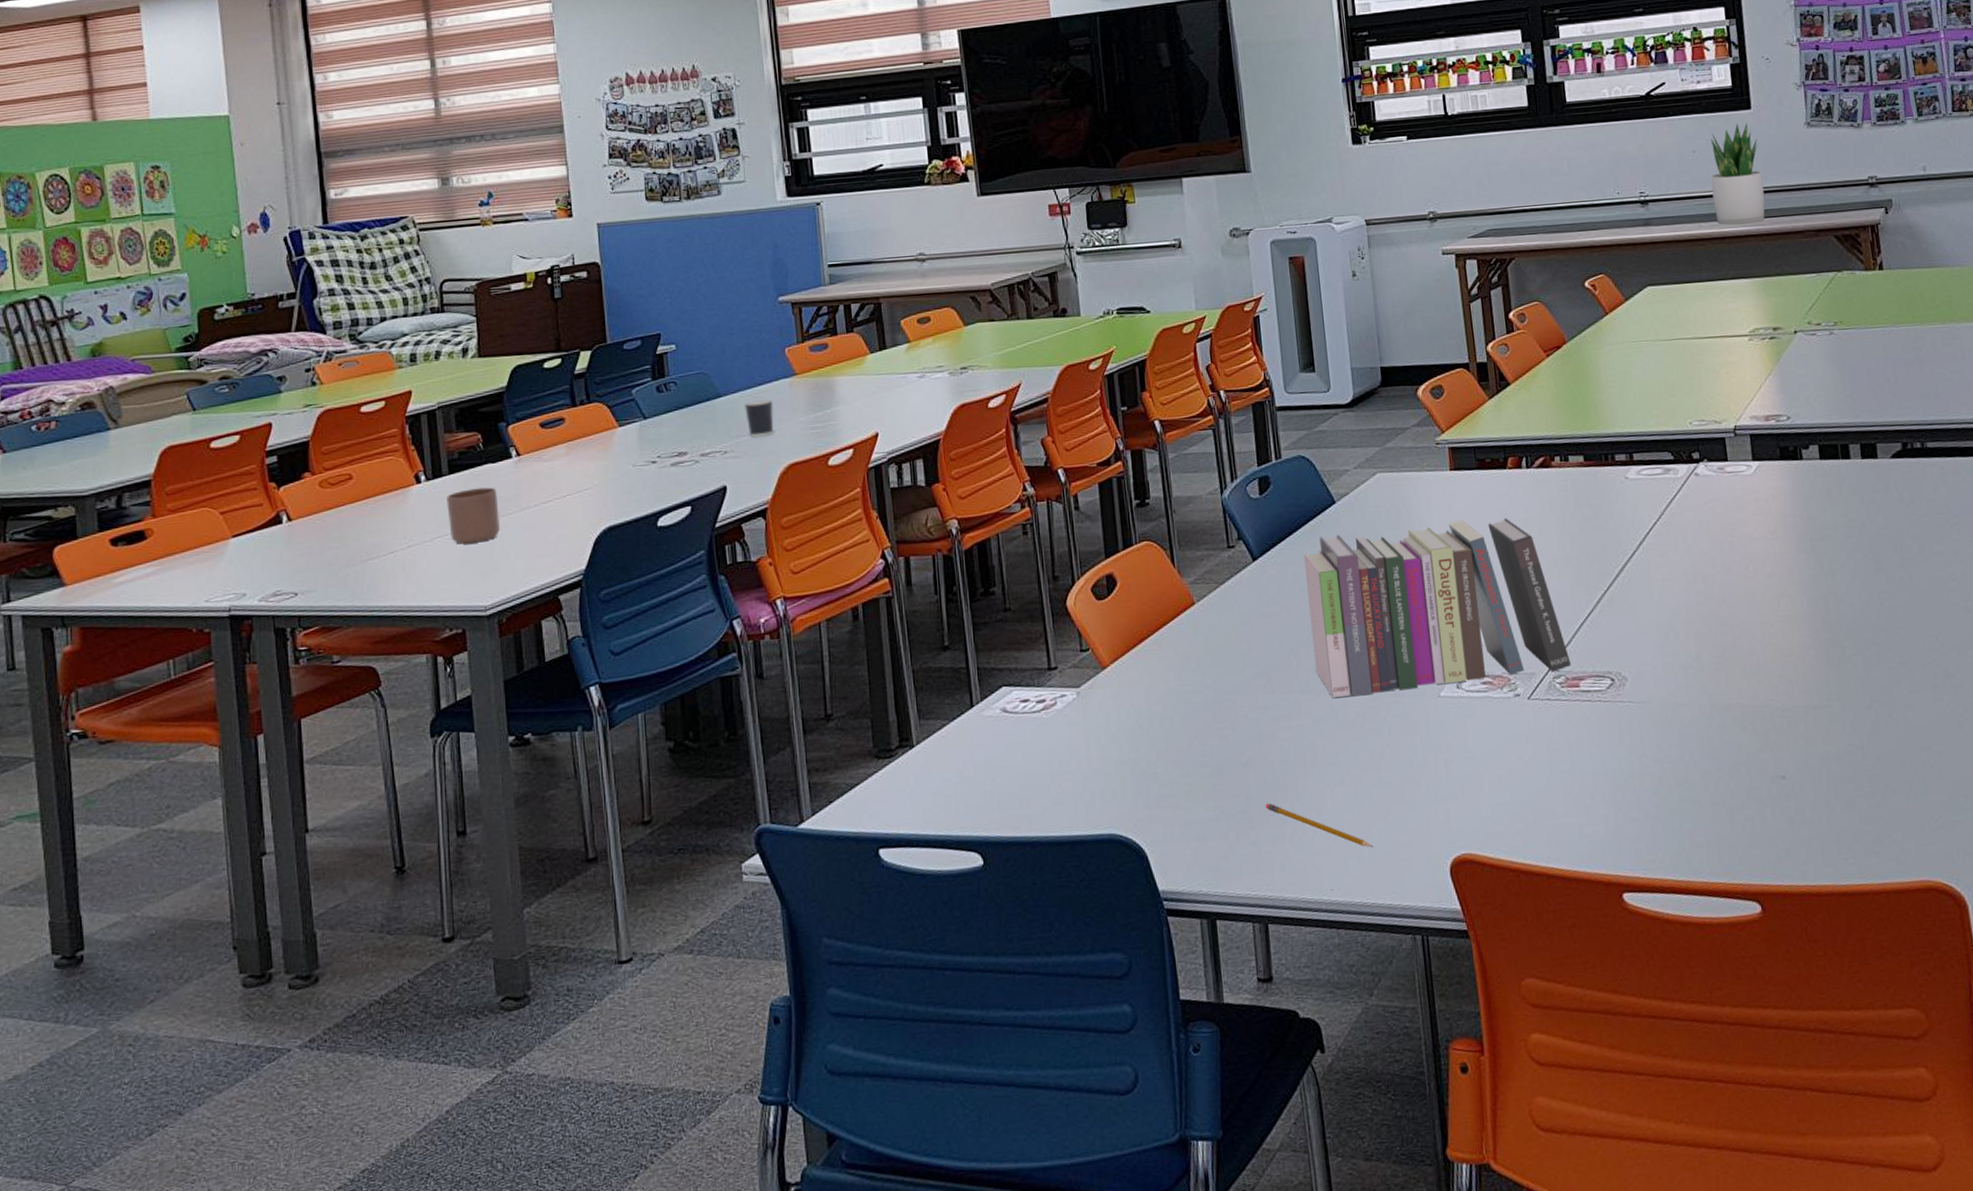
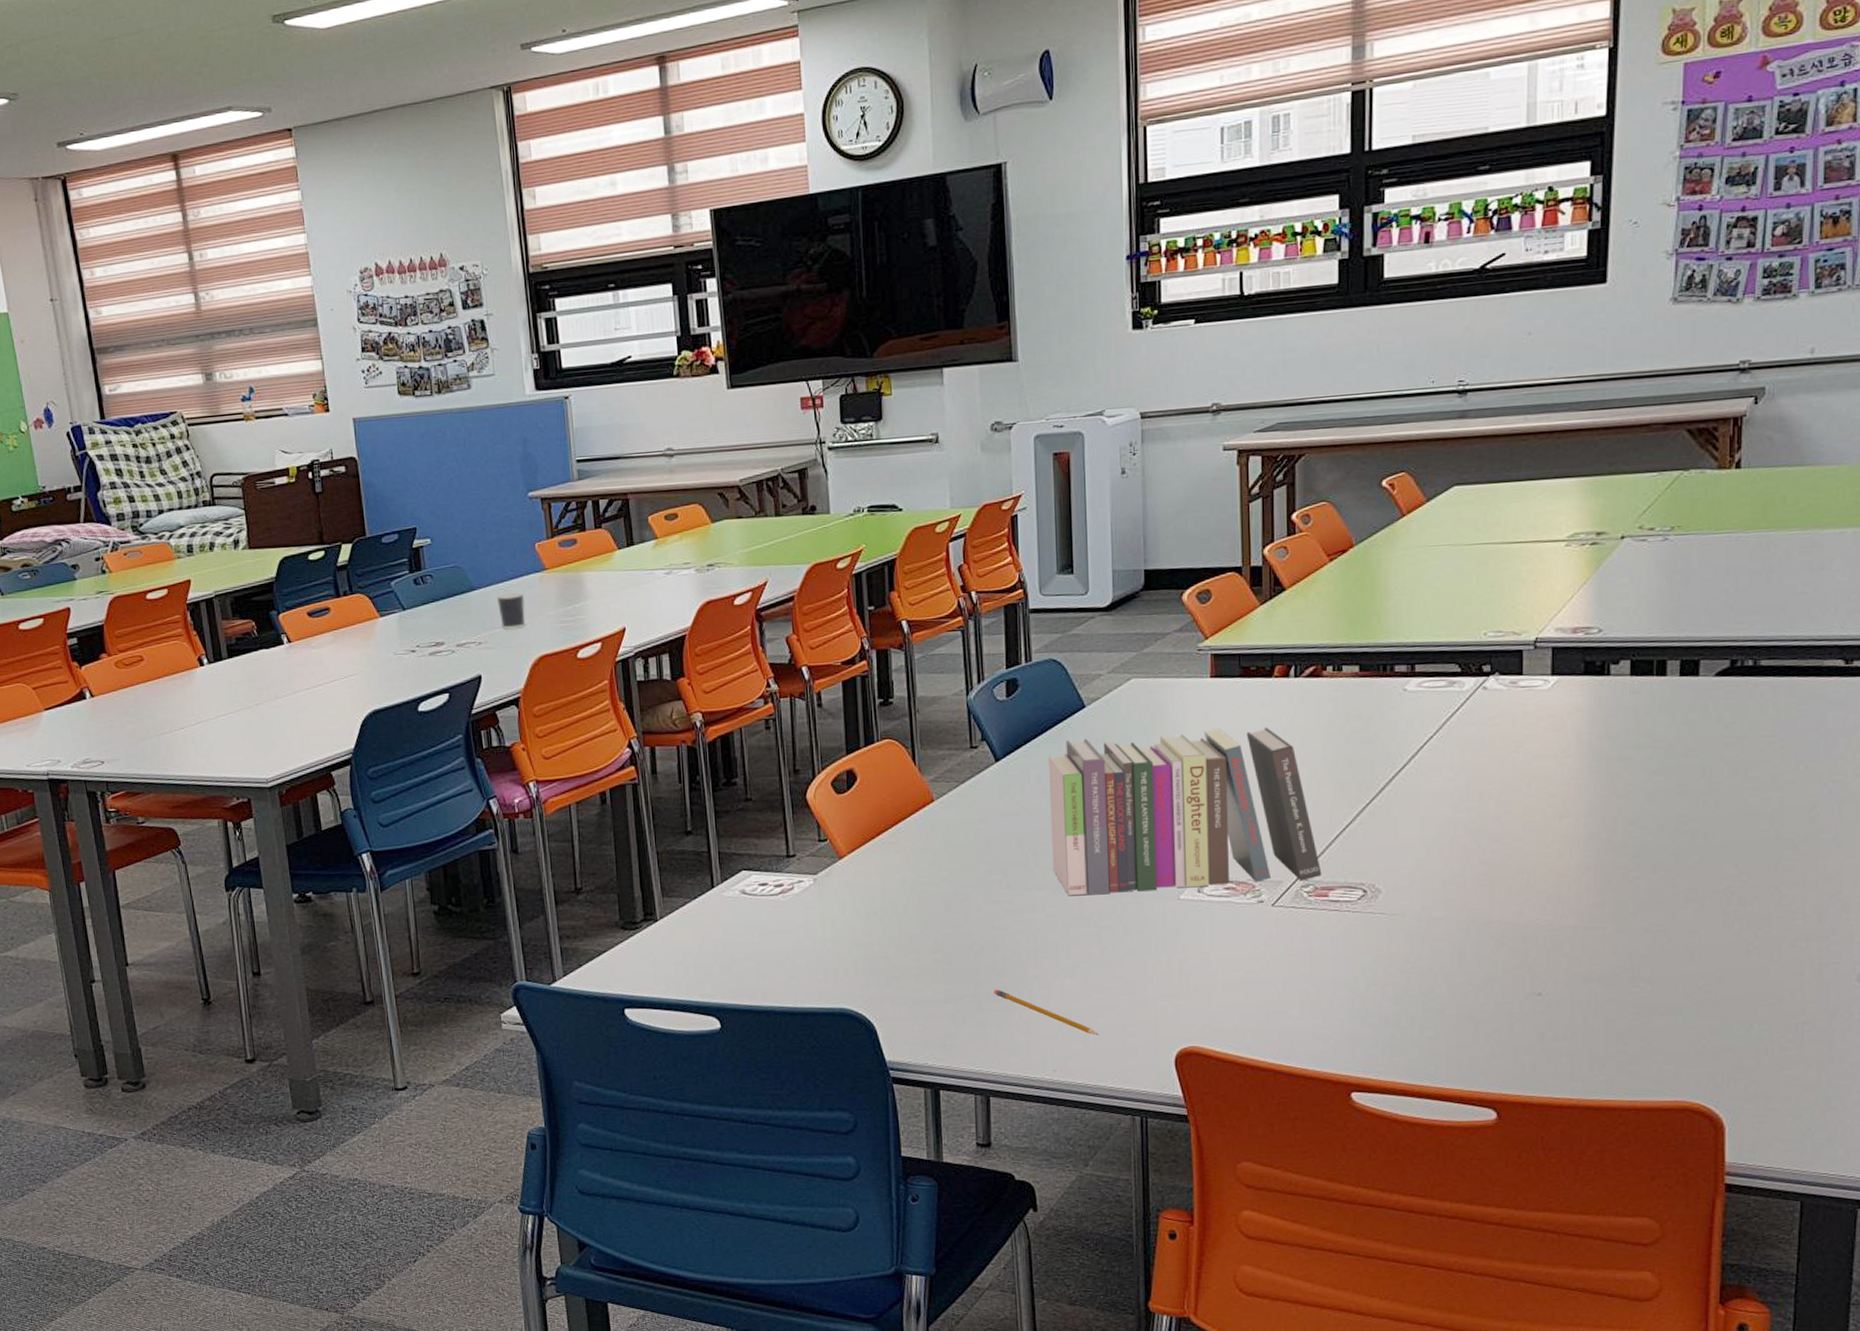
mug: present [446,487,500,545] -> none [227,671,276,723]
planter: present [1710,123,1765,226] -> none [1545,299,1610,418]

